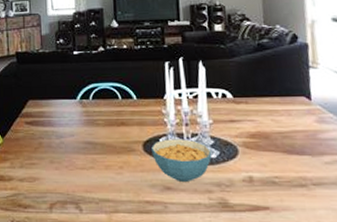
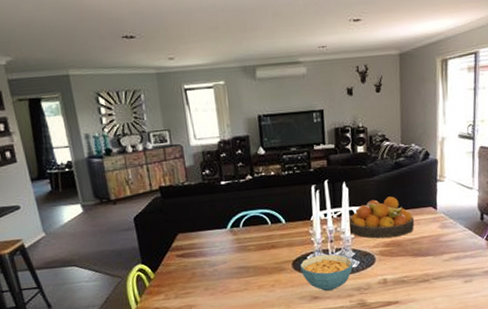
fruit bowl: none [204,80,285,128] -> present [347,196,415,239]

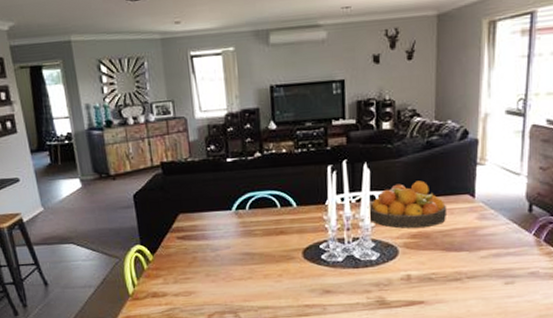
cereal bowl: present [300,254,353,292] -> none [311,243,372,285]

